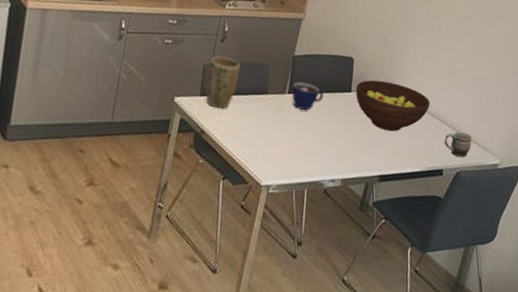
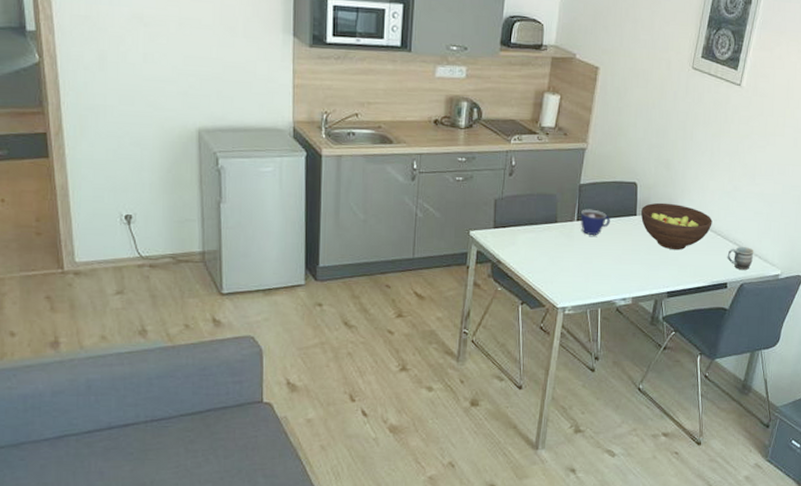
plant pot: present [205,56,240,109] -> none [498,190,529,239]

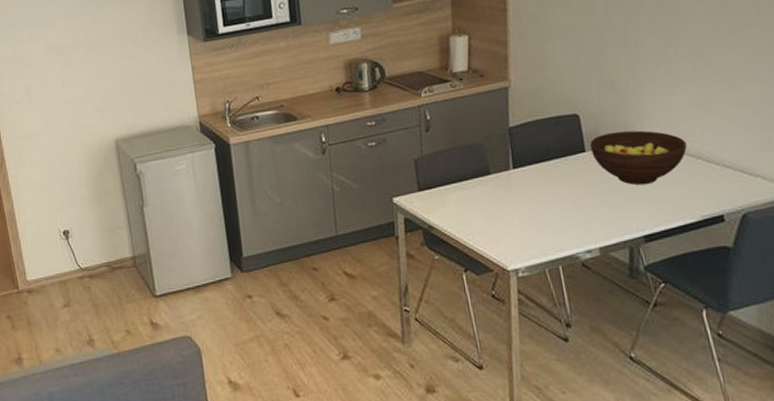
cup: present [581,209,610,236] -> none [516,153,554,183]
mug: present [727,247,754,271] -> none [716,167,754,197]

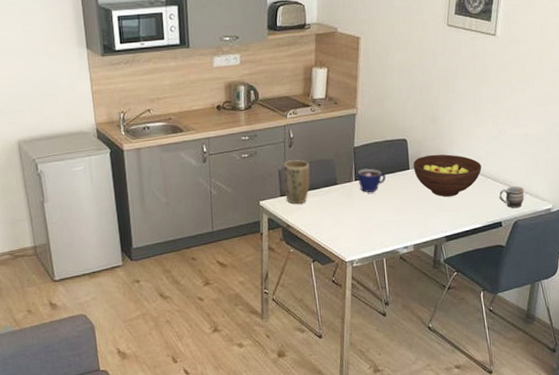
plant pot: none [419,146,455,200] -> present [283,160,310,205]
cup: none [516,153,554,183] -> present [358,168,386,193]
mug: none [716,167,754,197] -> present [499,186,525,209]

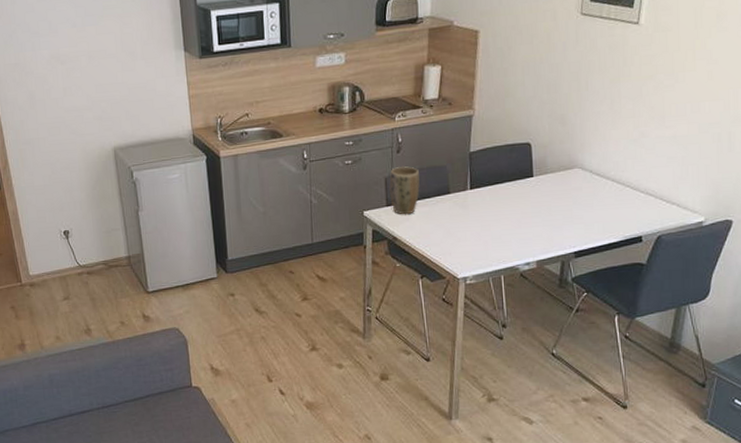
cup: present [358,168,386,193] -> none [474,176,505,203]
fruit bowl: present [413,154,482,197] -> none [538,159,619,208]
mug: present [499,186,525,209] -> none [639,196,671,222]

